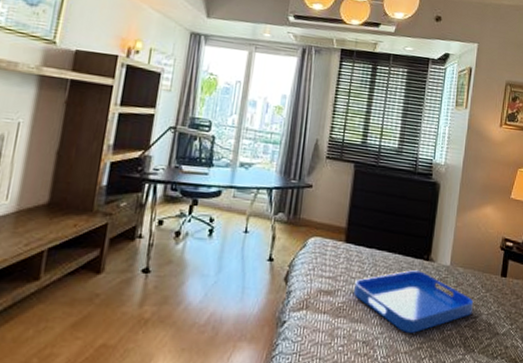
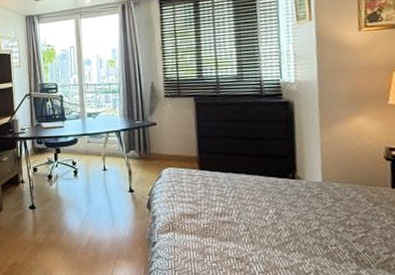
serving tray: present [354,270,473,333] -> none [217,189,360,249]

